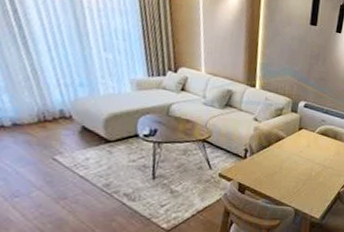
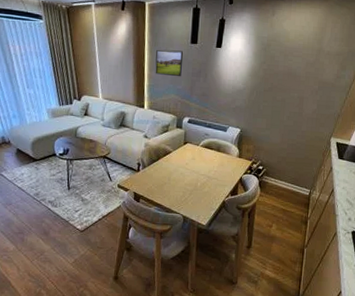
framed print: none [270,26,301,58] -> present [155,49,183,77]

